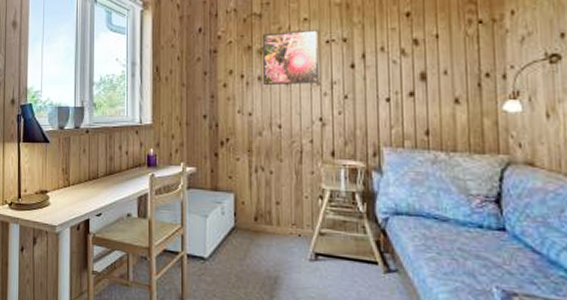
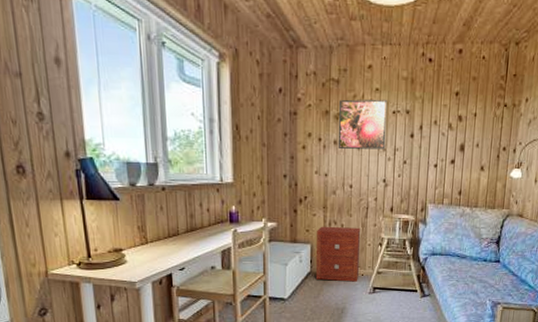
nightstand: none [241,172,296,244] -> present [316,226,361,282]

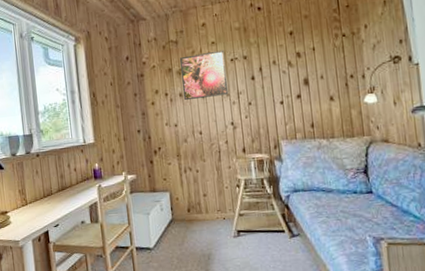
nightstand: present [316,226,361,282] -> none [174,171,221,227]

